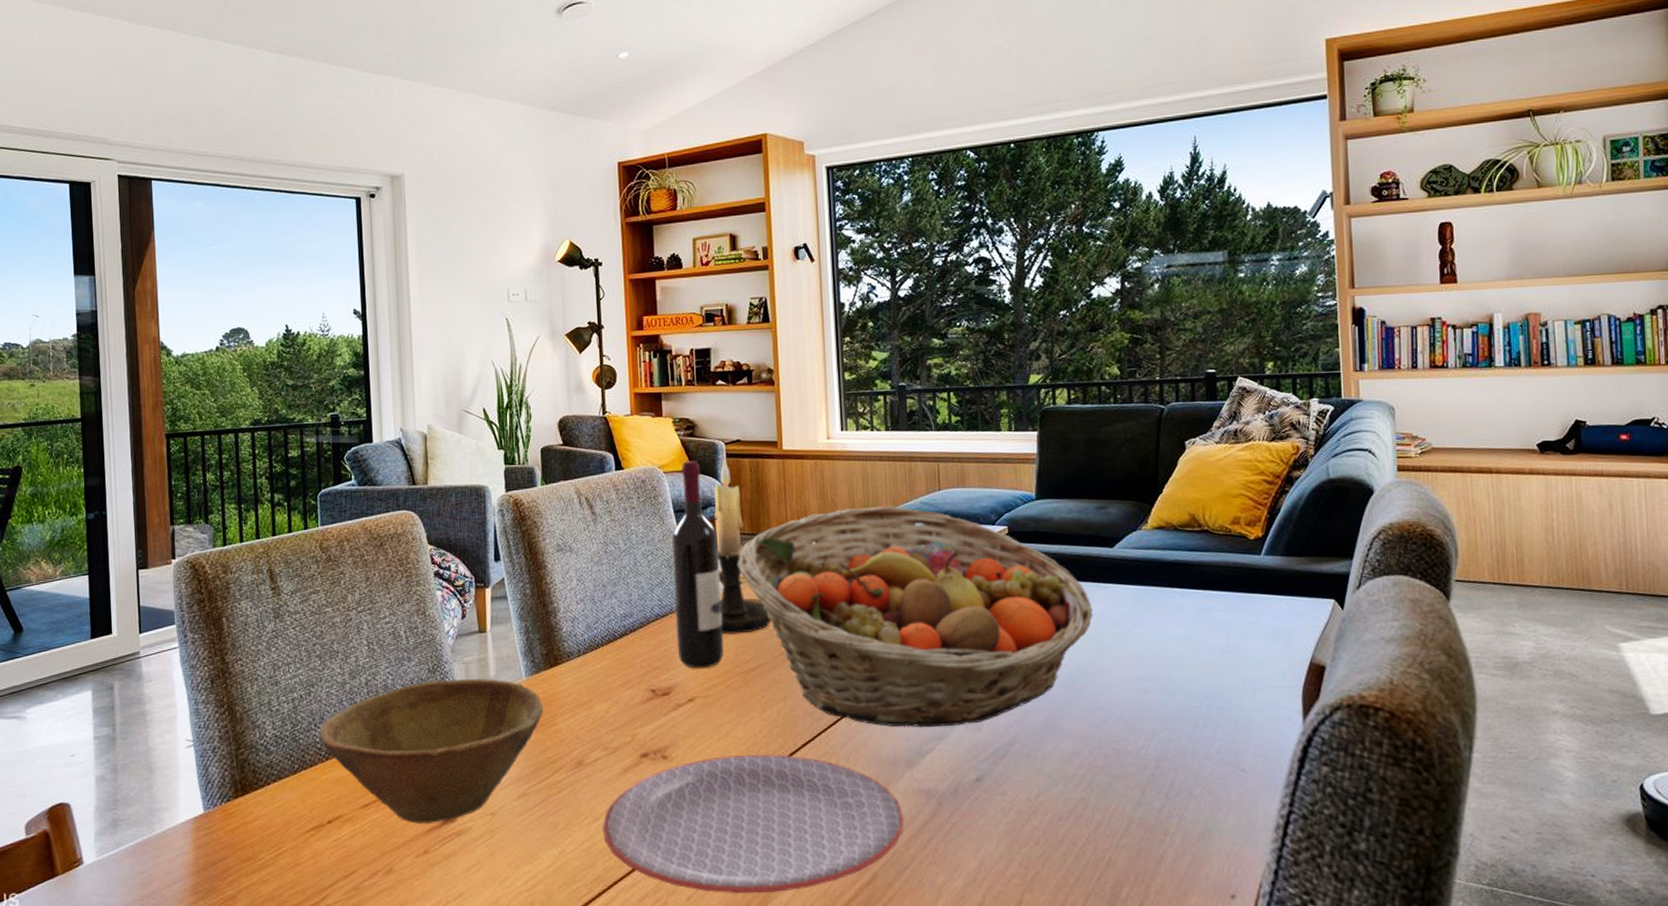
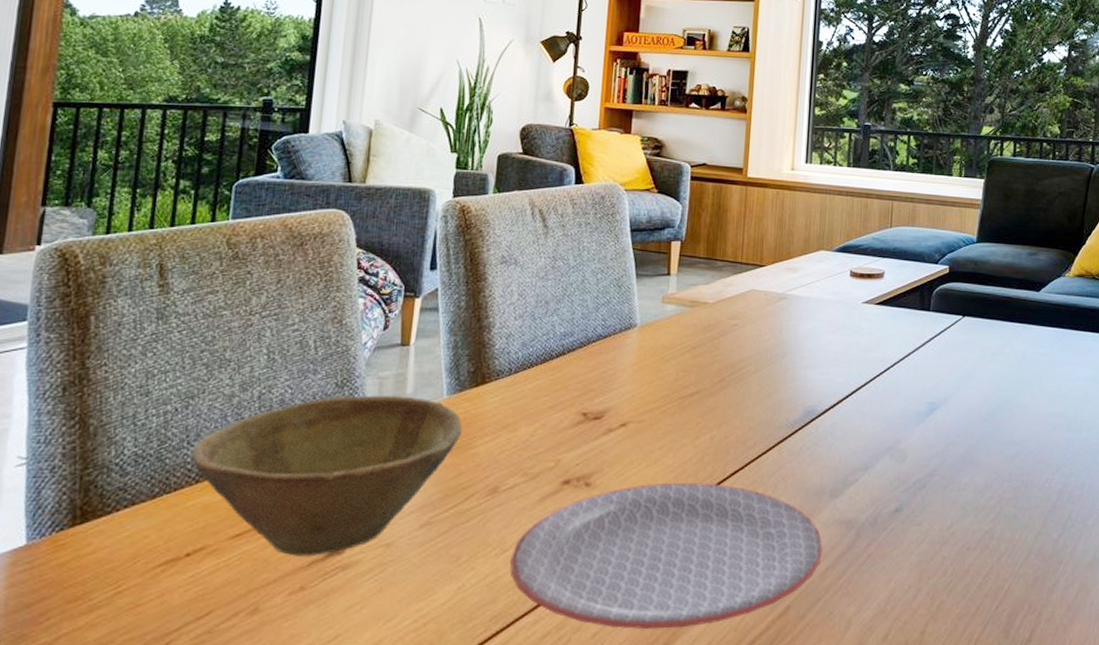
wine bottle: present [671,460,724,669] -> none [615,180,672,393]
candle holder: present [714,460,772,634] -> none [664,183,716,358]
fruit basket: present [738,506,1093,728] -> none [689,238,1016,458]

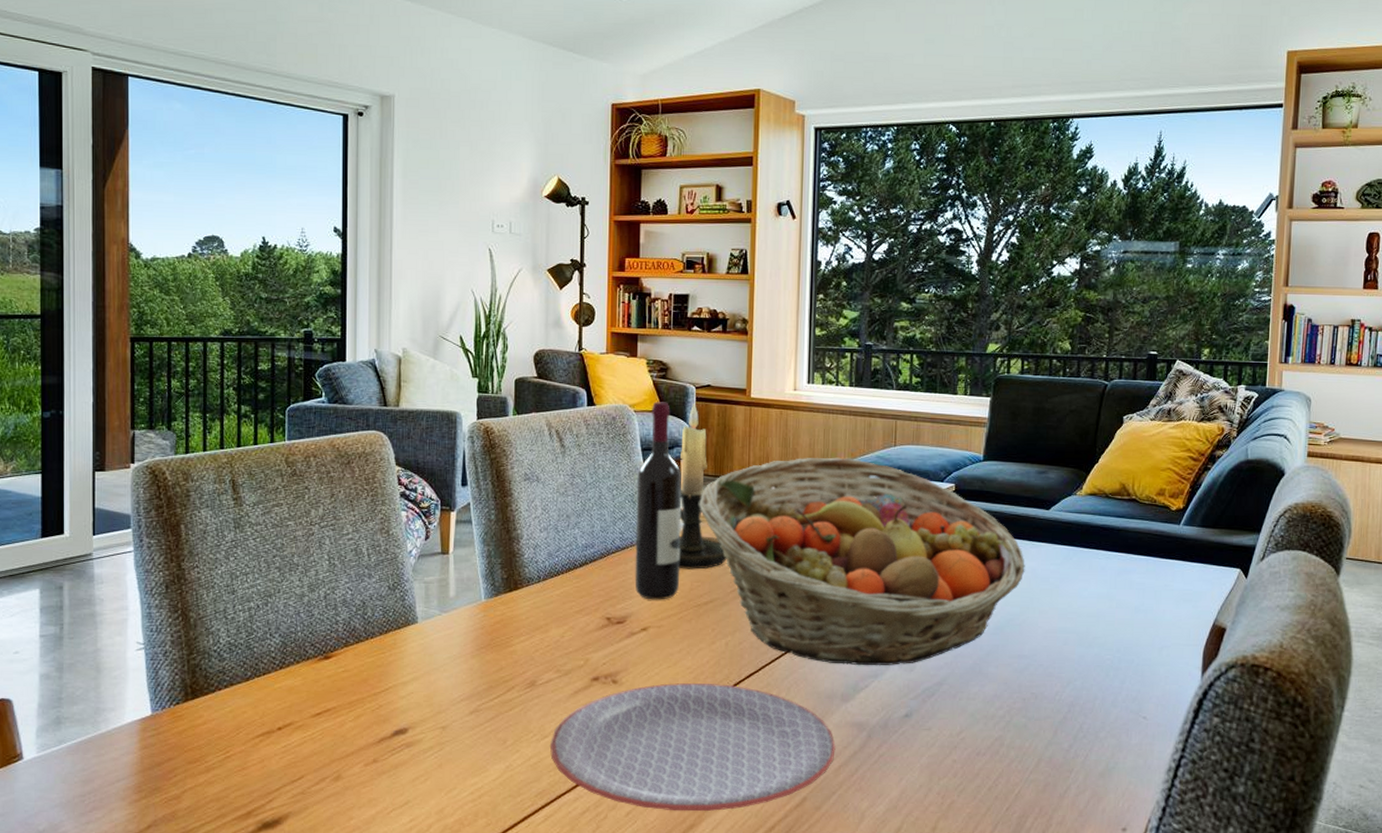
bowl: present [190,395,463,557] -> none [273,597,501,735]
wine bottle: none [615,180,672,393] -> present [634,402,682,600]
candle holder: none [664,183,716,358] -> present [679,404,727,570]
fruit basket: none [689,238,1016,458] -> present [699,457,1025,666]

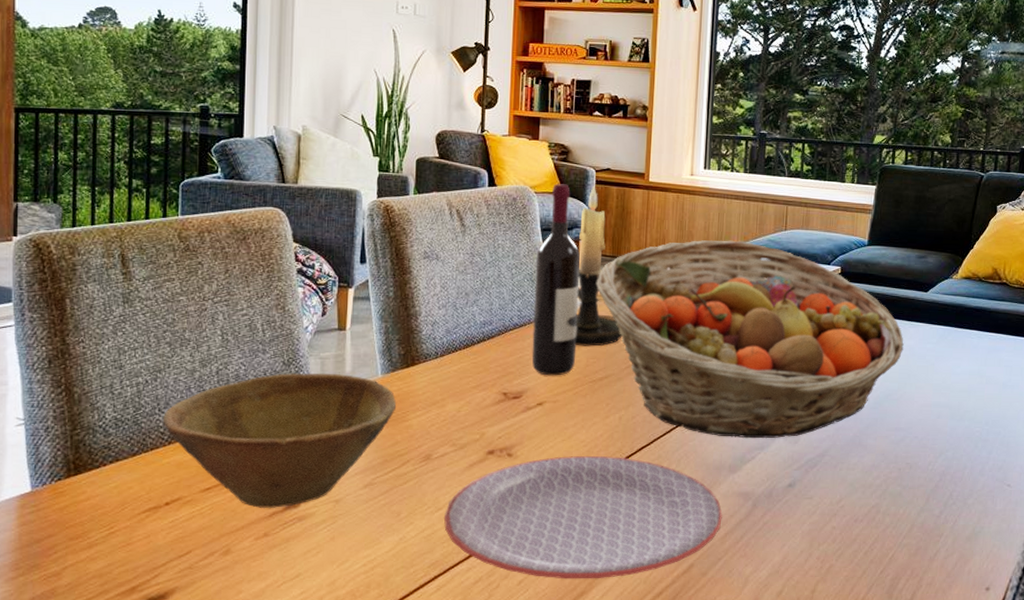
bowl: none [273,597,501,735] -> present [162,373,397,509]

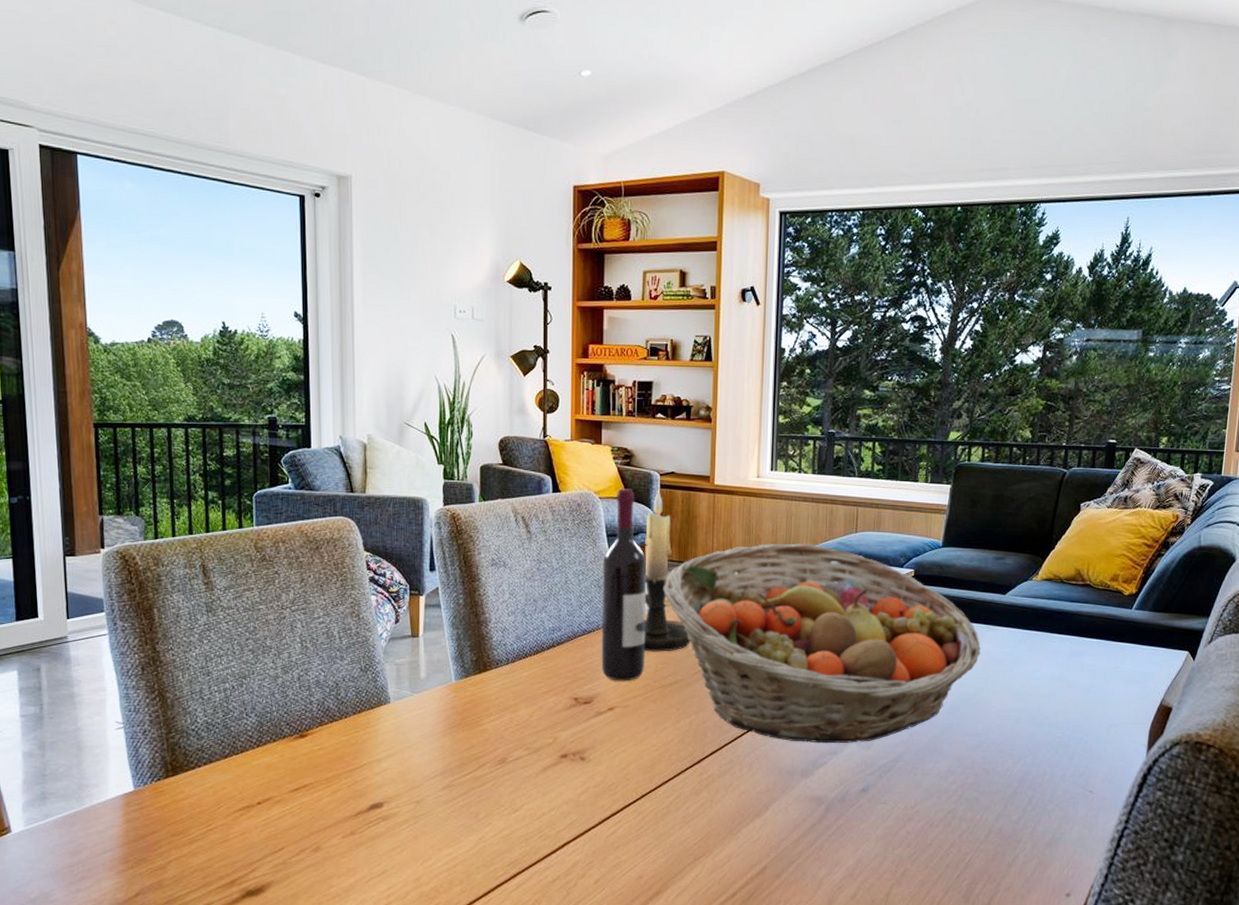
bowl: present [162,373,397,509] -> none [250,679,471,809]
plate: present [443,456,723,579] -> none [520,760,795,880]

